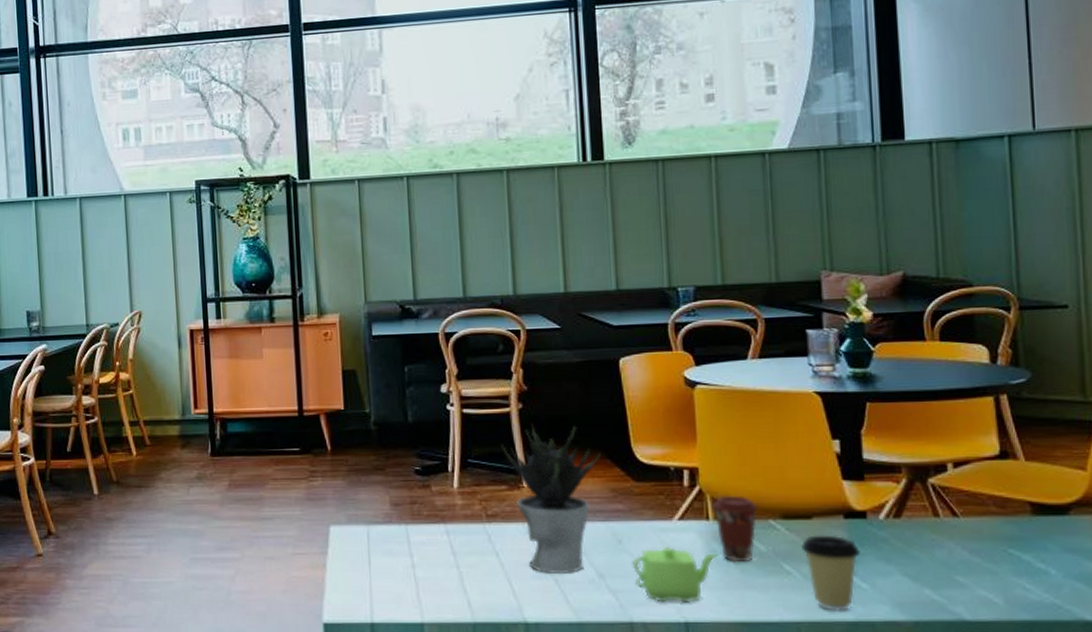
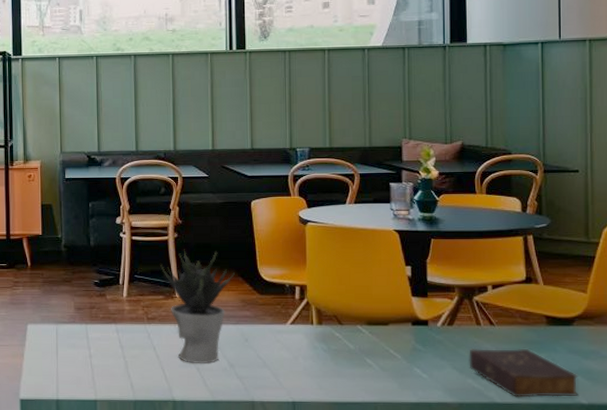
teapot: present [632,546,719,602] -> none [255,344,319,387]
coffee cup: present [713,495,758,563] -> none [316,307,349,357]
coffee cup: present [800,535,862,611] -> none [379,337,424,395]
book: none [924,546,1081,613] -> present [469,348,578,398]

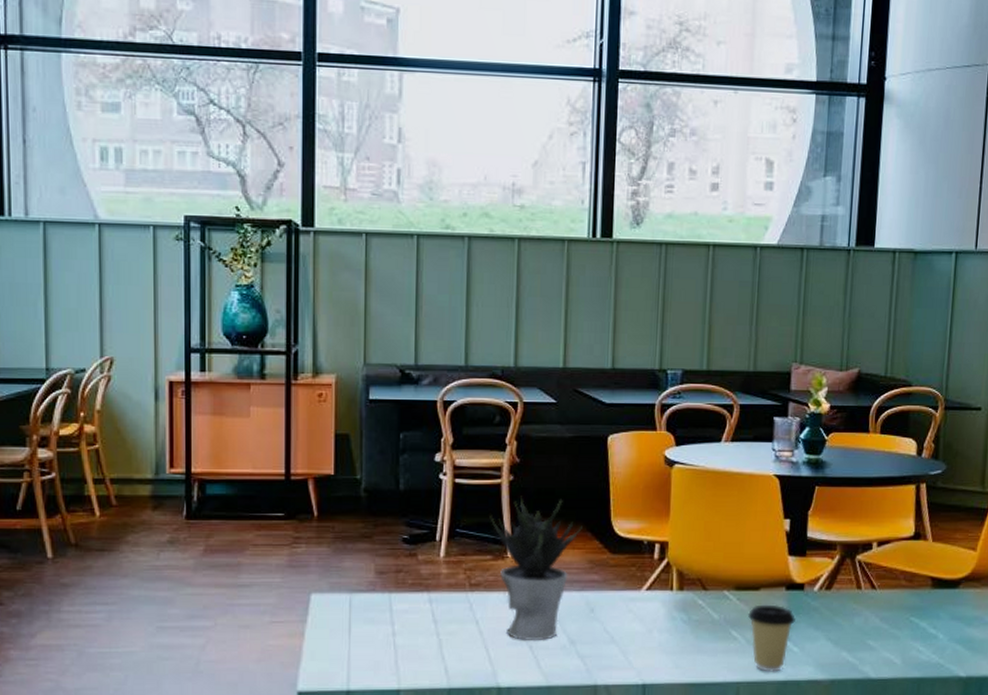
coffee cup: none [379,337,424,395] -> present [747,604,797,672]
book: present [469,348,578,398] -> none [844,615,959,672]

